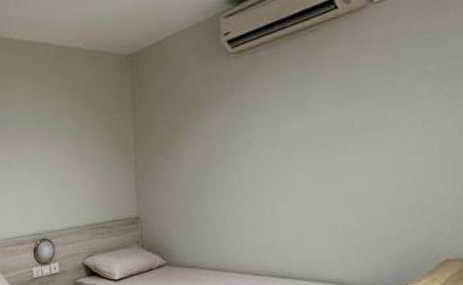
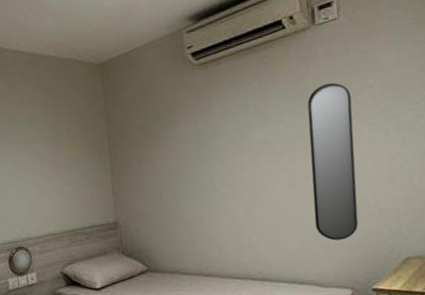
home mirror: none [346,69,405,240] -> present [307,82,358,241]

